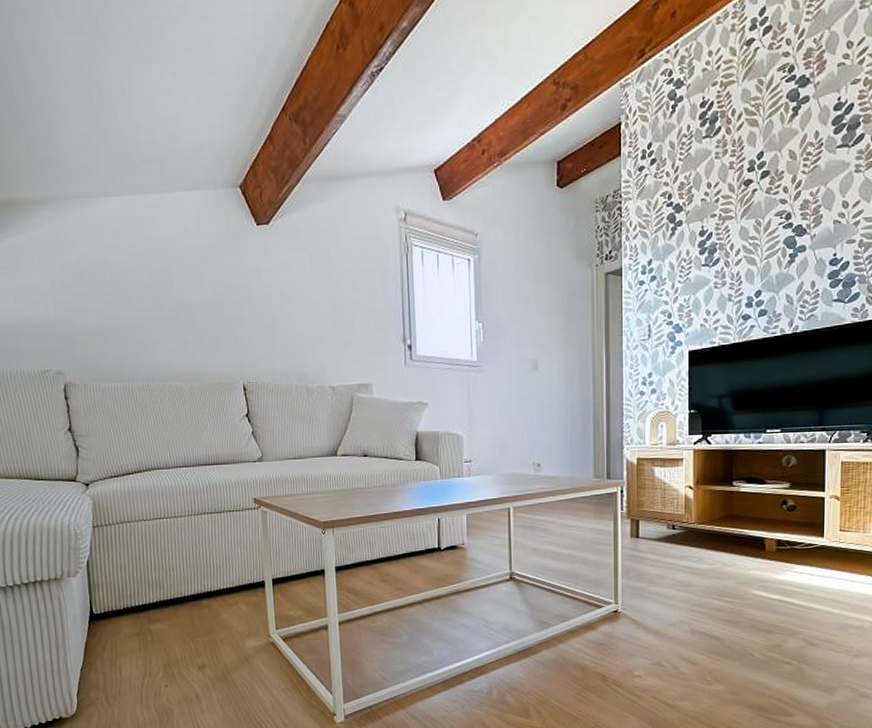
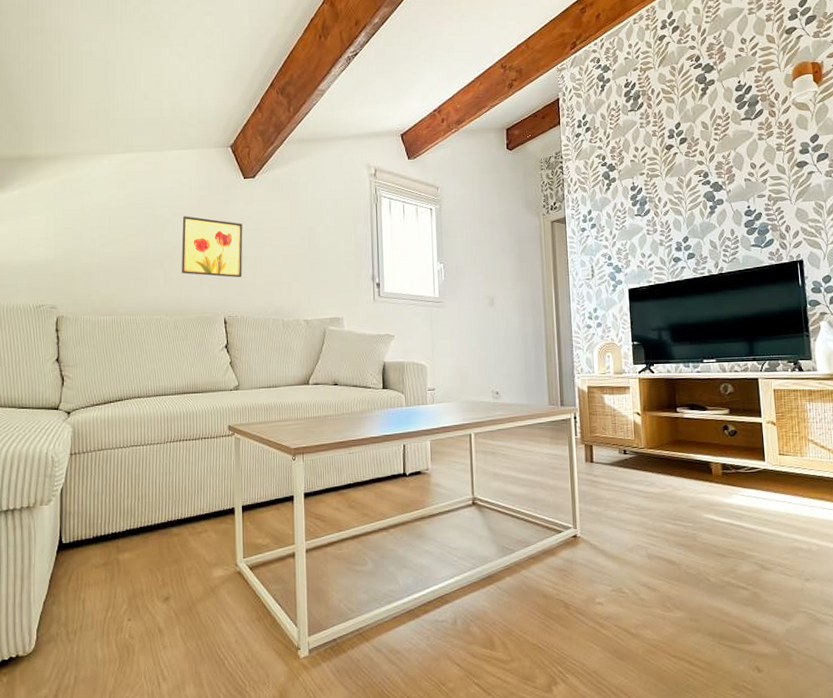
wall art: none [191,269,261,340] -> present [182,216,243,278]

